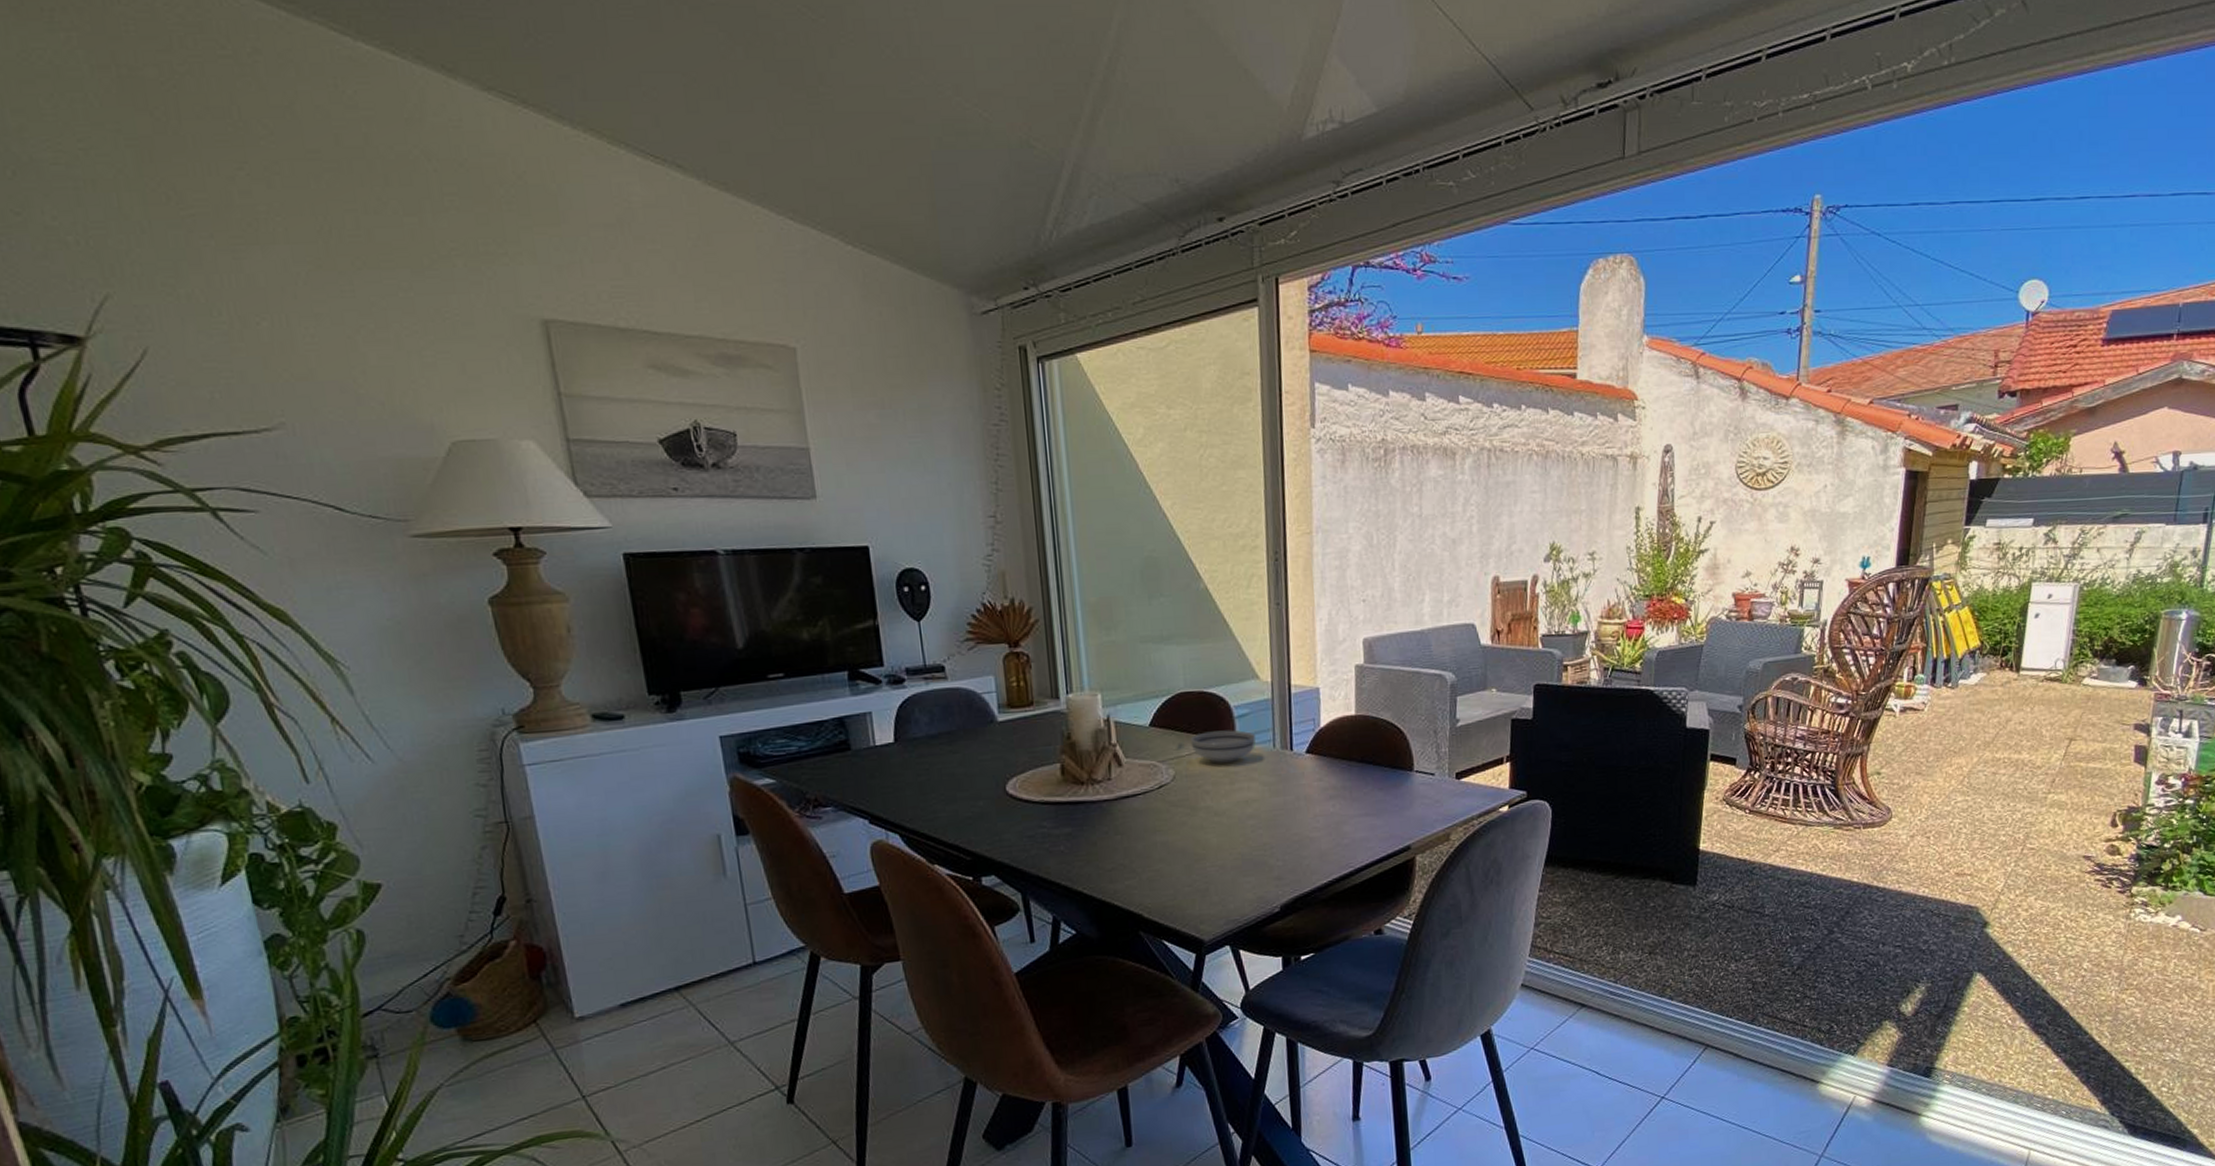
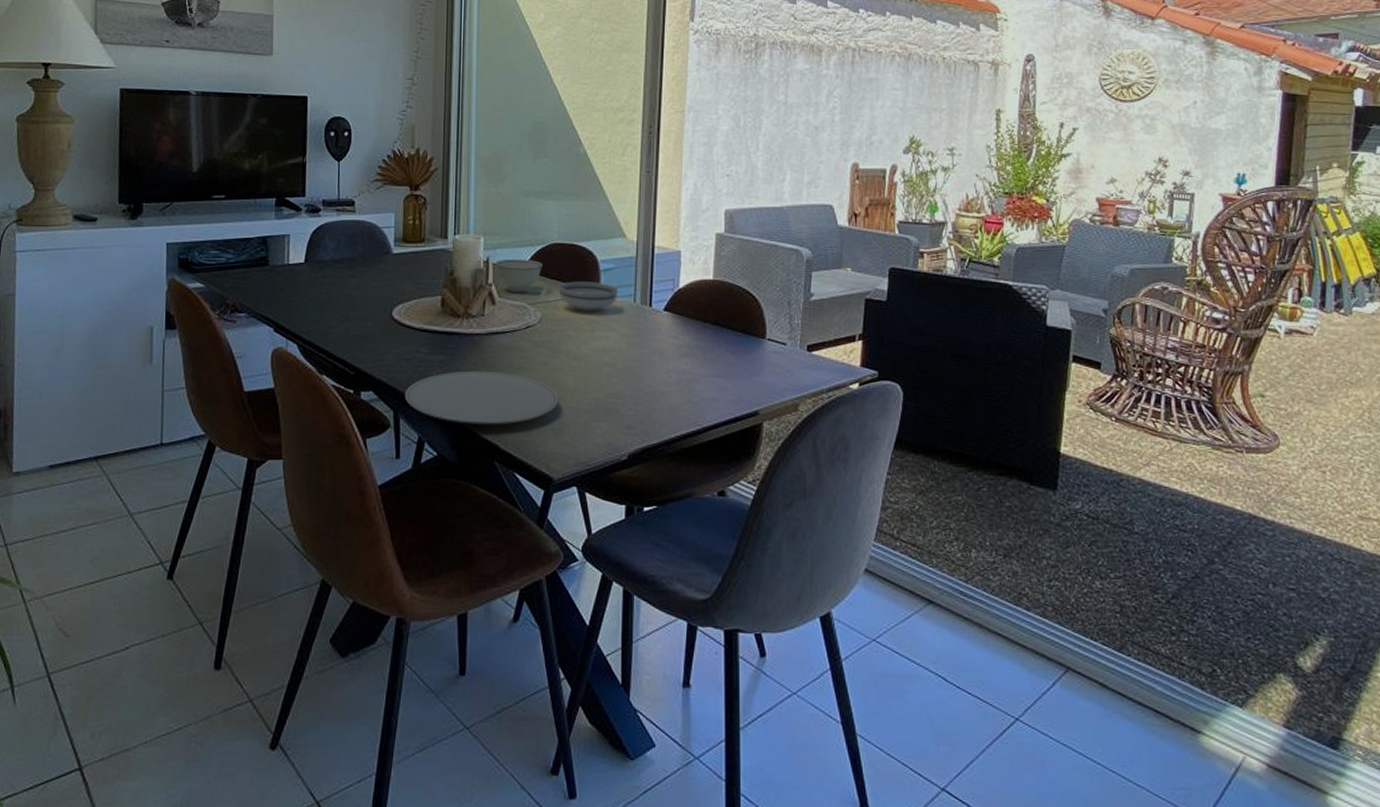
plate: none [1031,837,1202,898] -> present [404,370,558,425]
bowl: none [1116,713,1171,751] -> present [494,258,543,292]

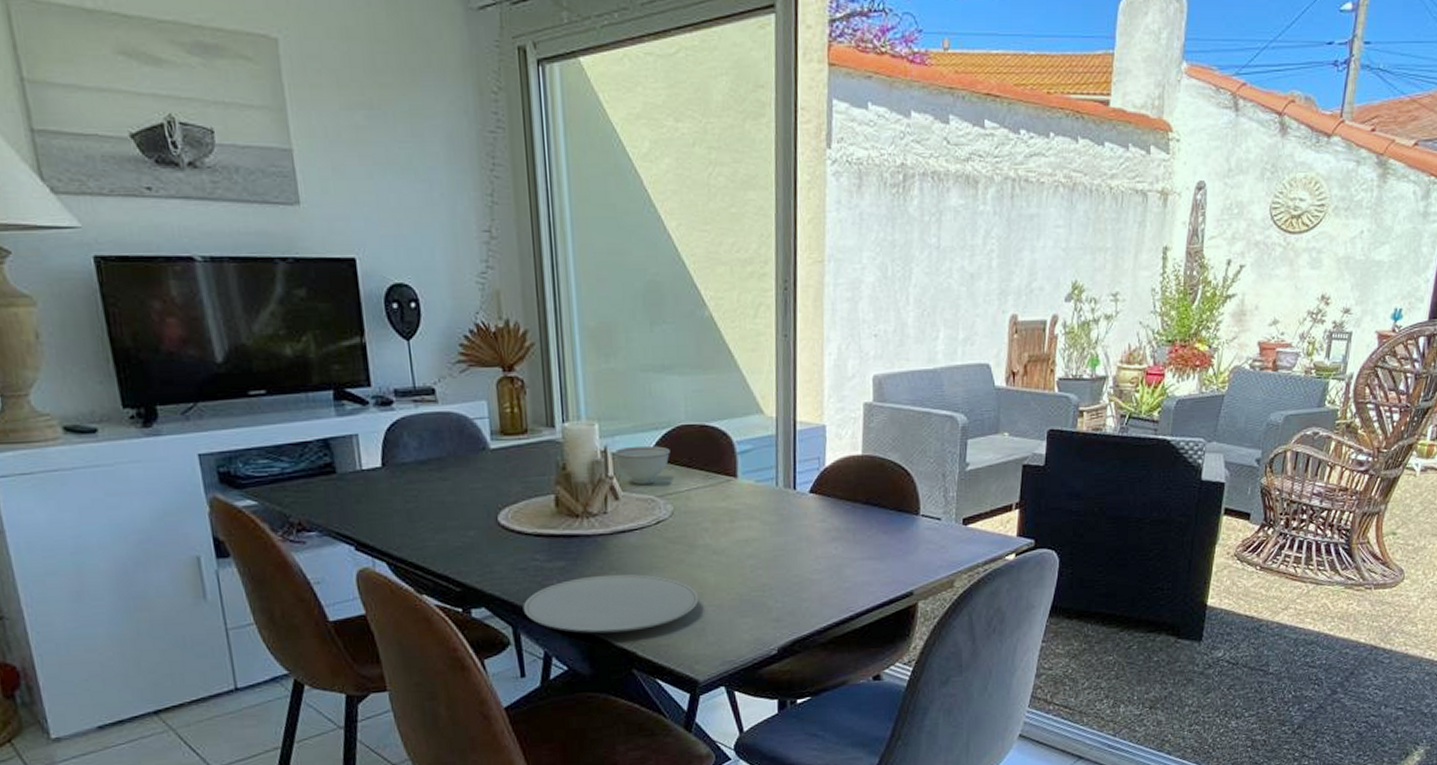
bowl: present [560,281,619,313] -> none [691,466,759,501]

